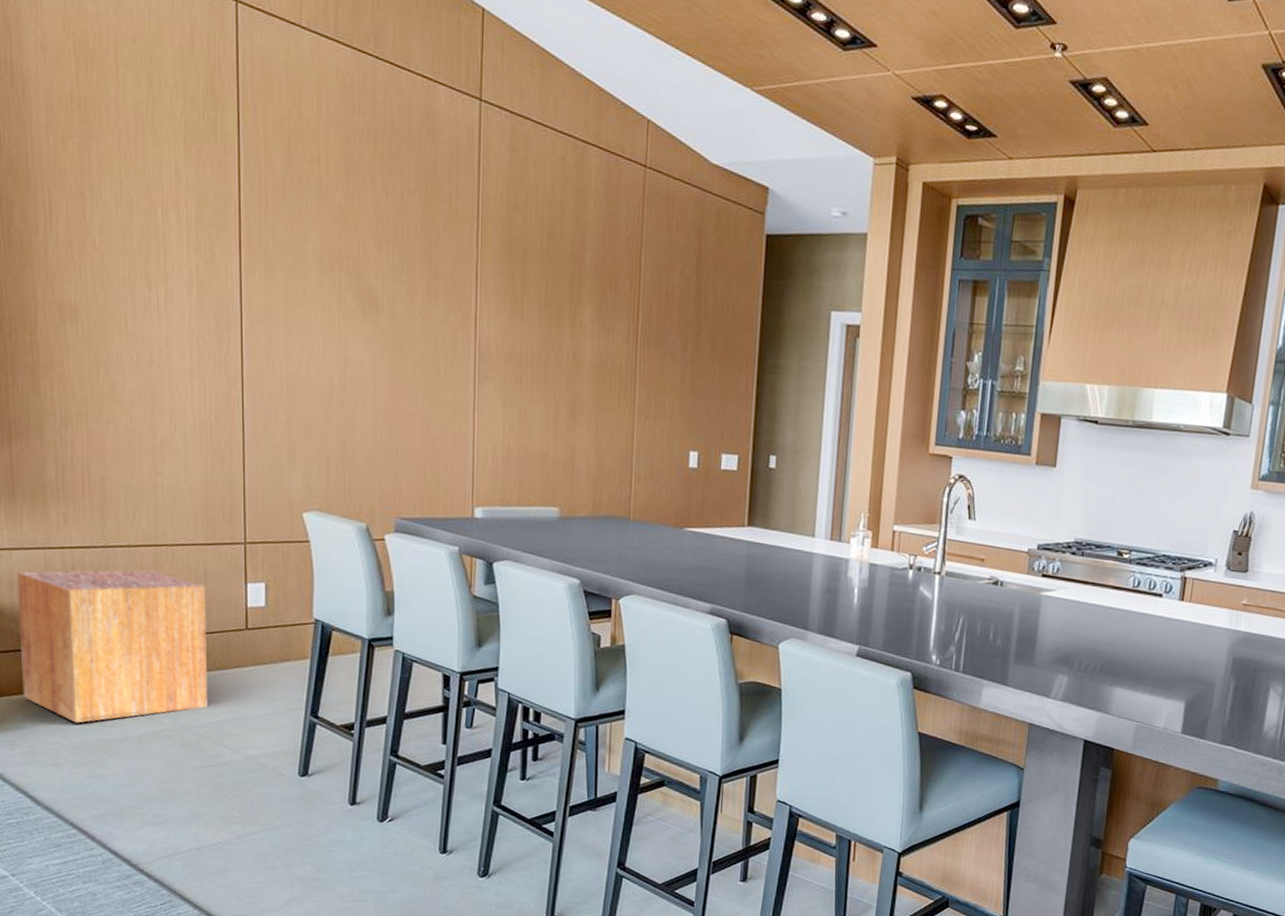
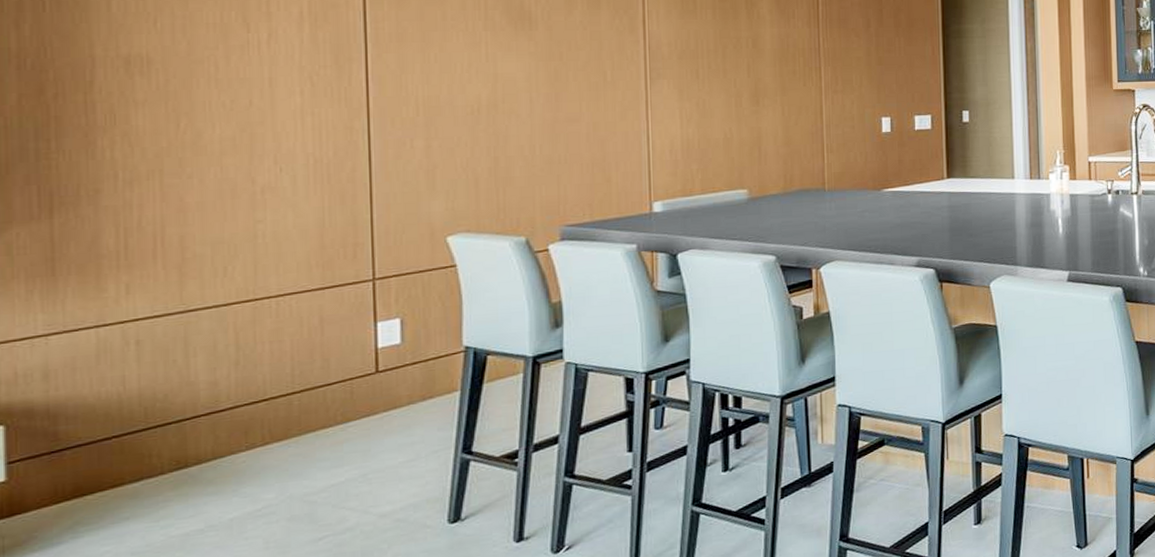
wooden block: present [16,569,208,723] -> none [54,328,326,523]

